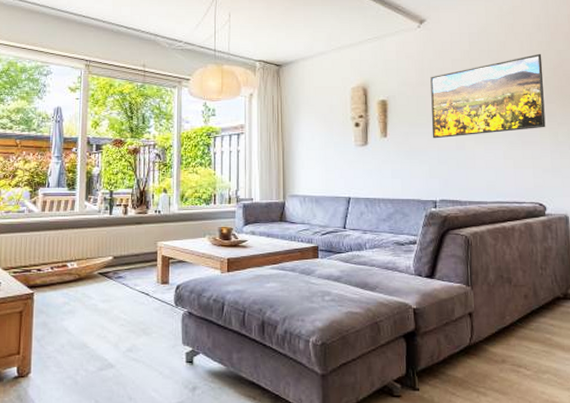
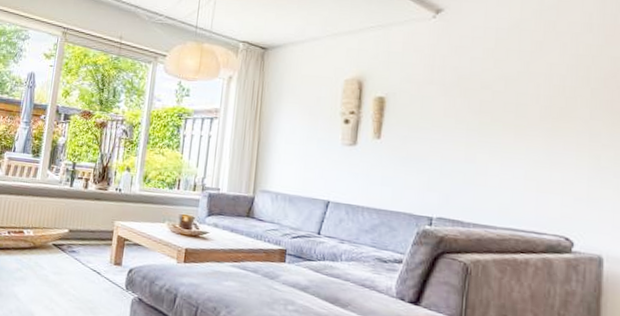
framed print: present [430,53,546,139] -> none [436,58,590,149]

